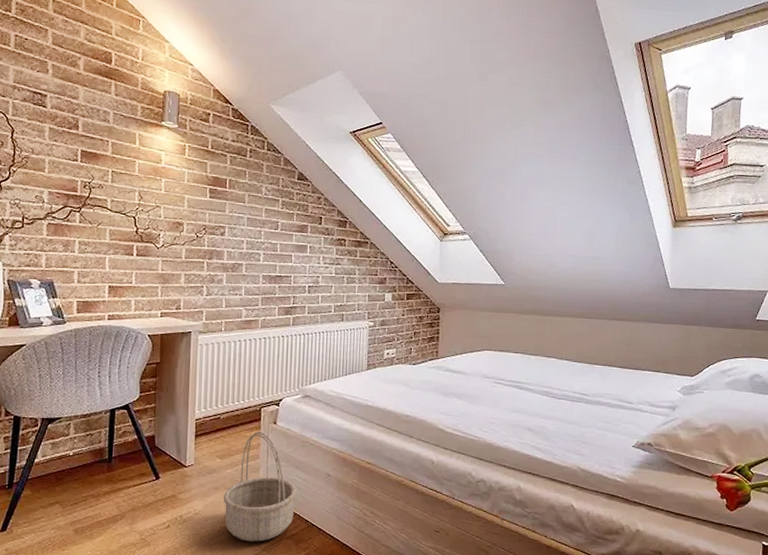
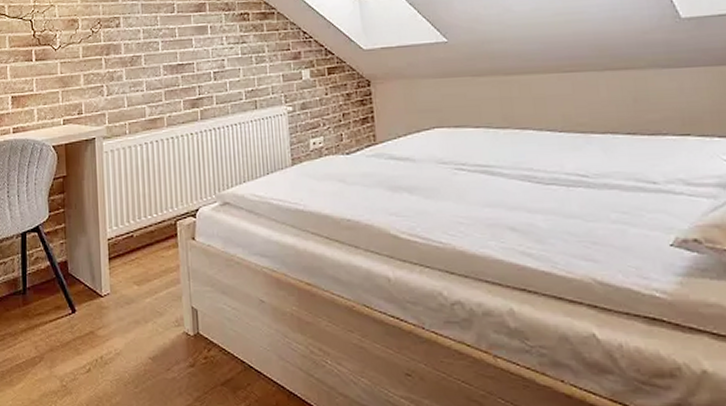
basket: present [223,431,297,542] -> none [144,250,227,390]

